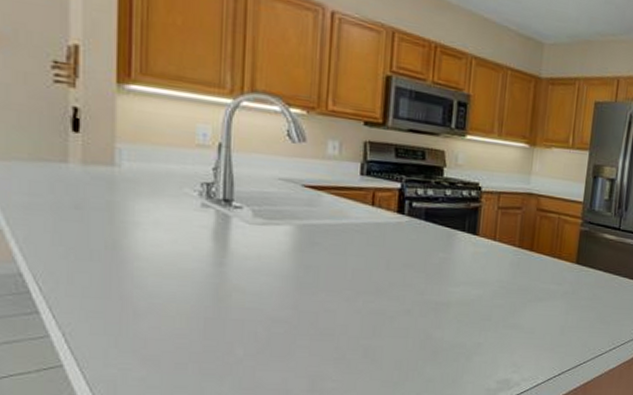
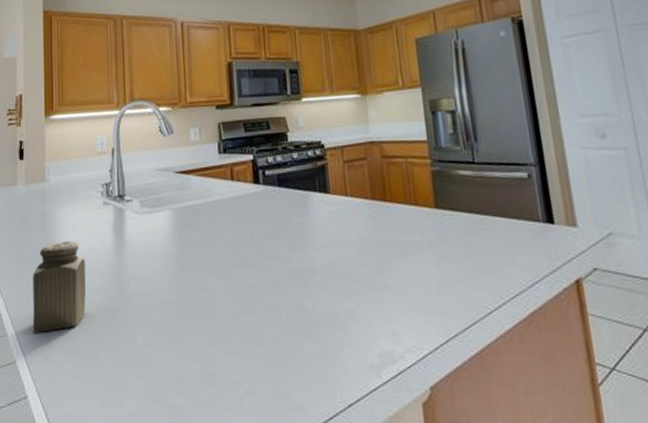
salt shaker: none [90,240,172,338] -> present [33,241,86,333]

